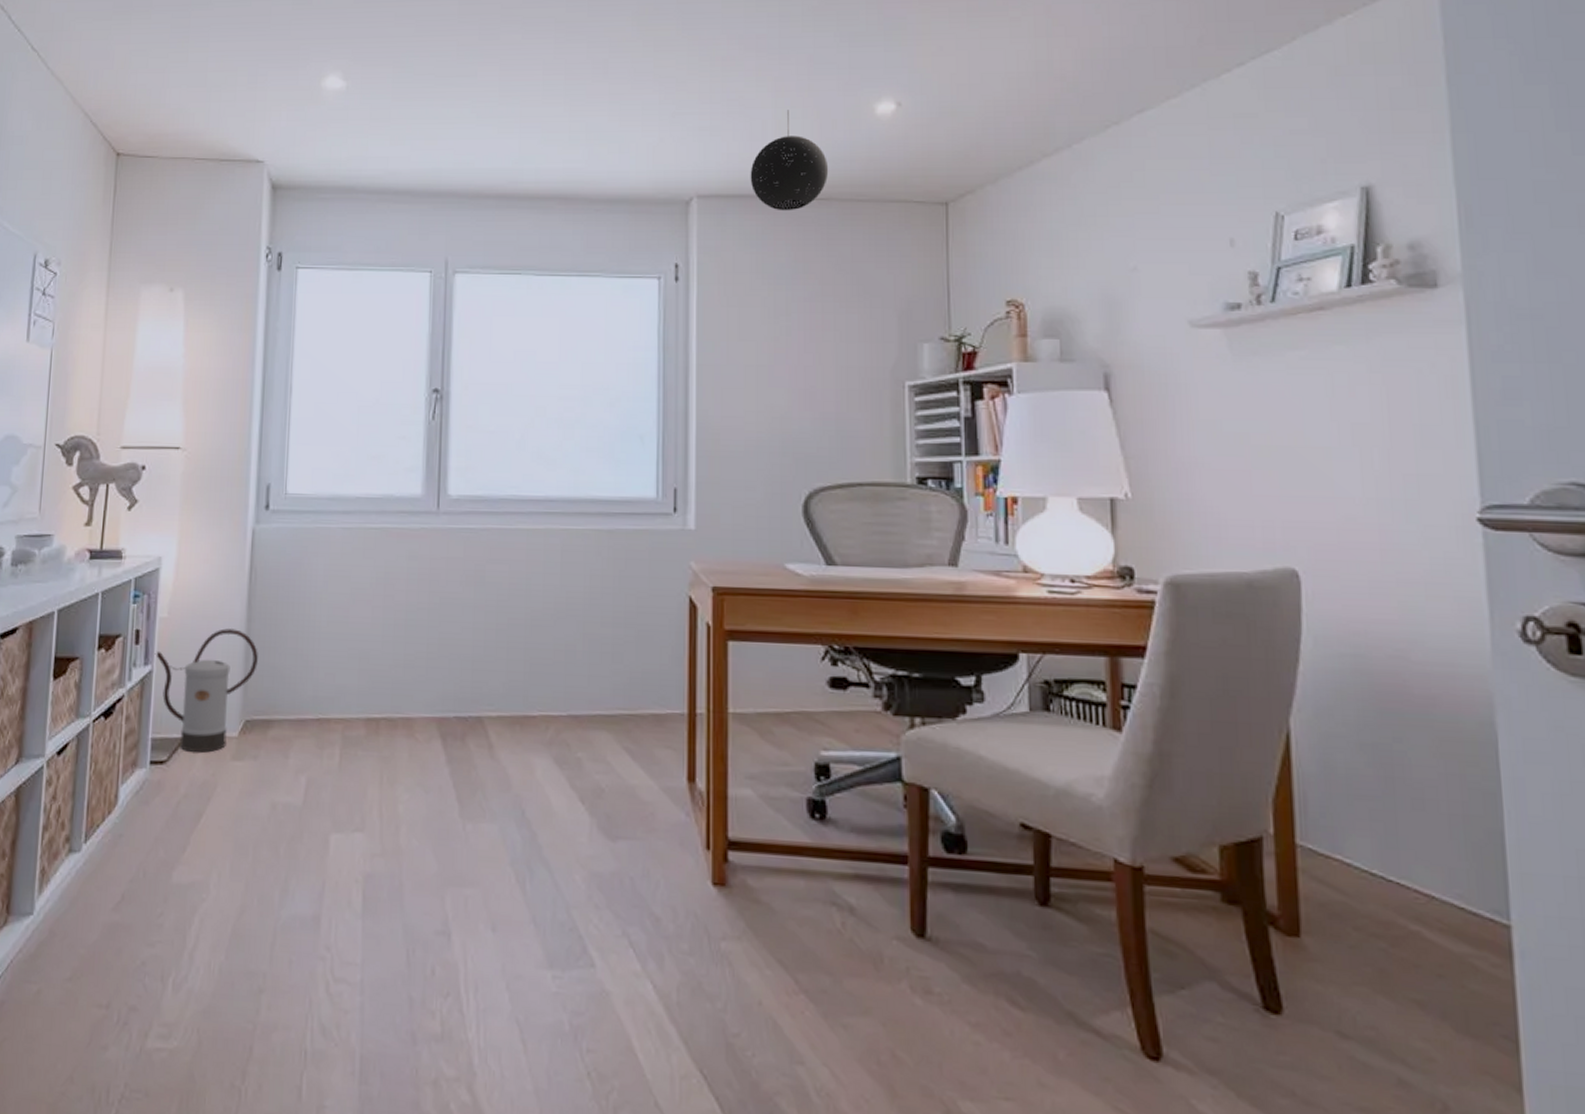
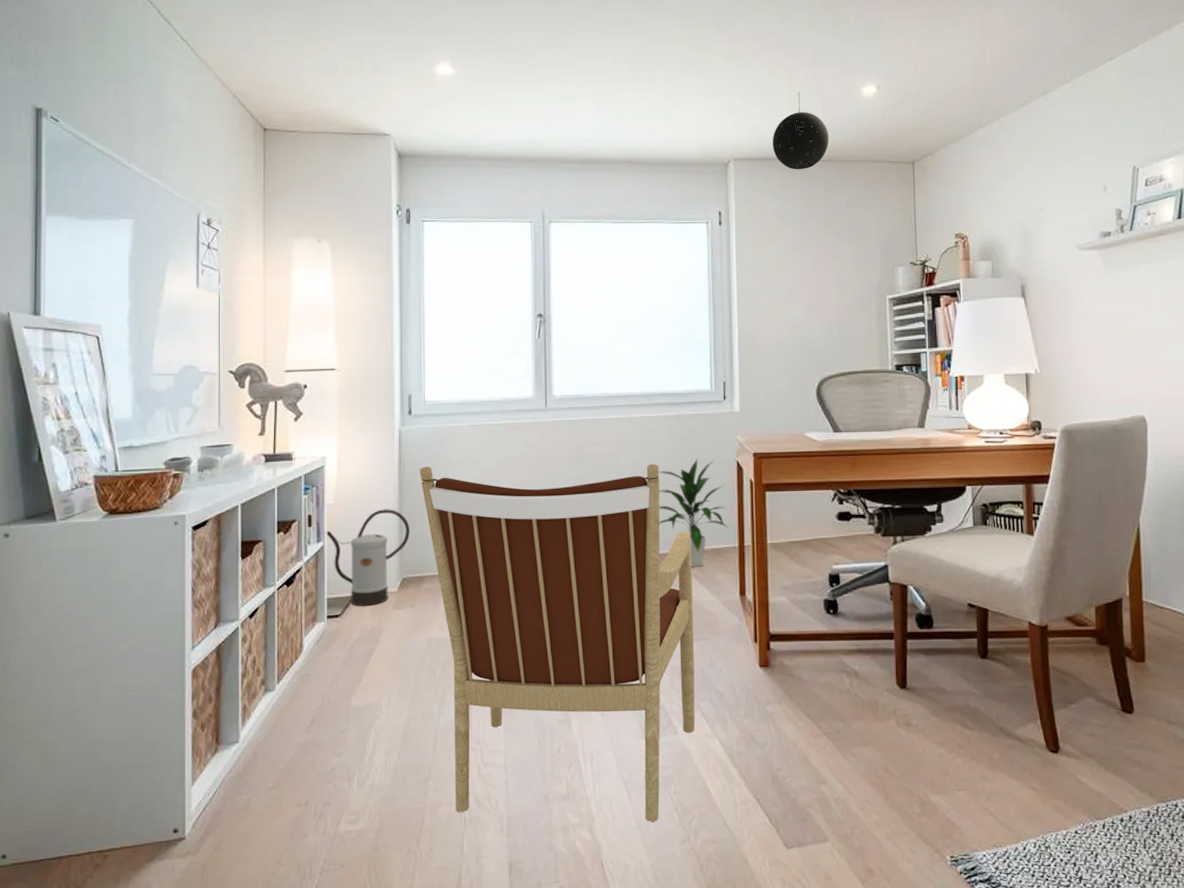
armchair: none [274,577,623,1089] -> present [419,464,695,822]
indoor plant: none [580,589,676,739] -> present [658,458,729,568]

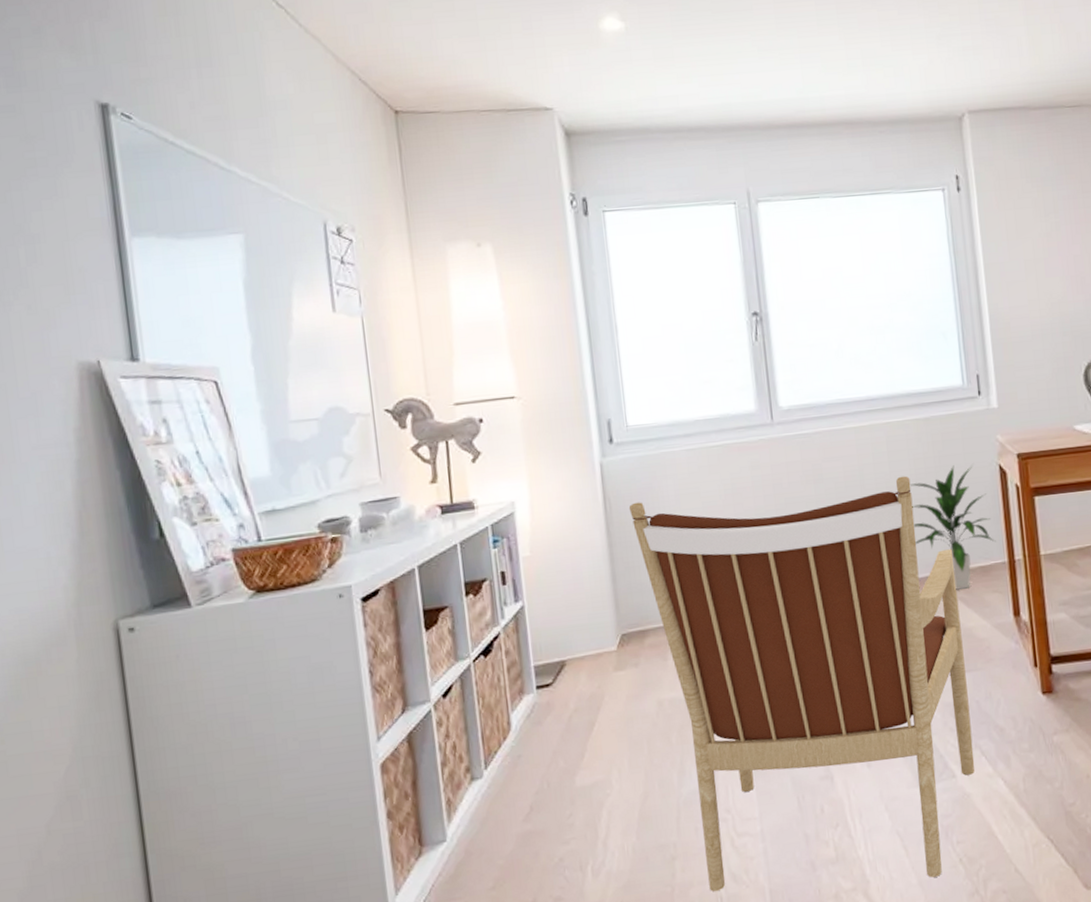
watering can: present [325,509,410,606] -> none [523,555,625,672]
pendant light: present [772,92,830,170] -> none [1011,26,1078,120]

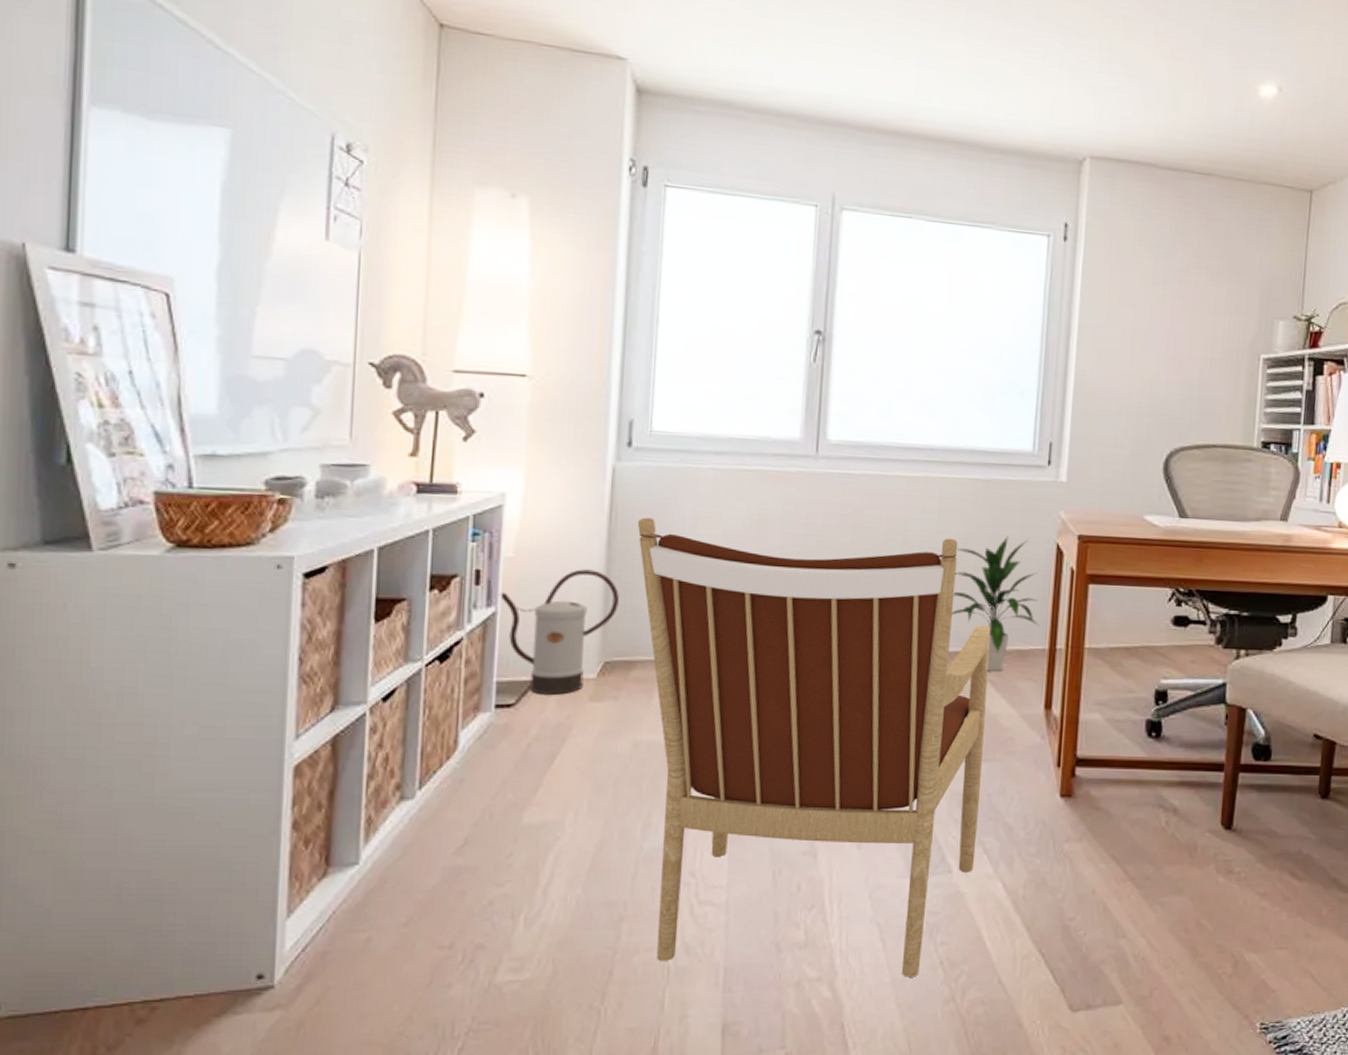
watering can: none [523,555,625,672] -> present [499,569,619,695]

